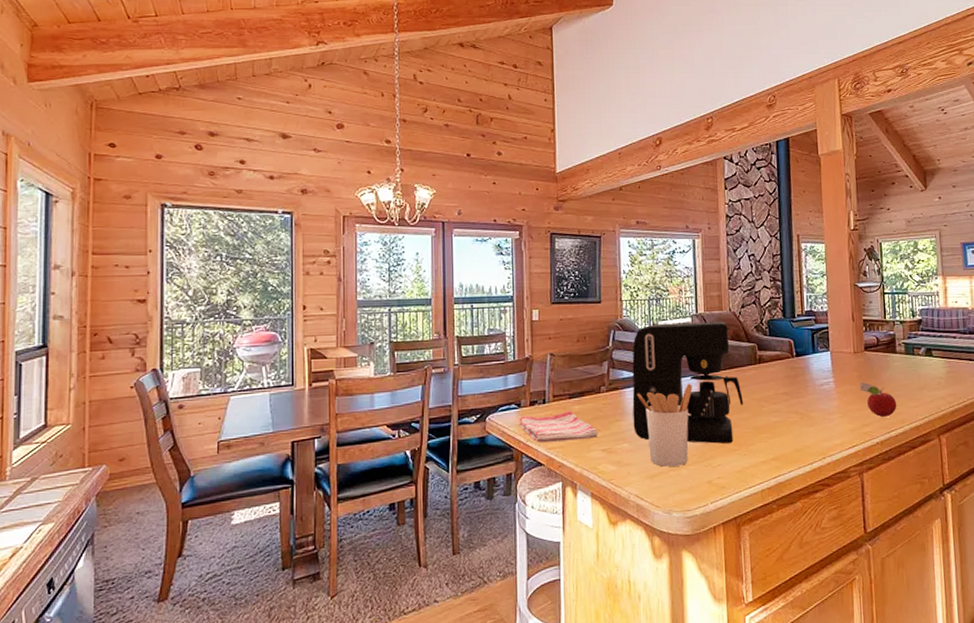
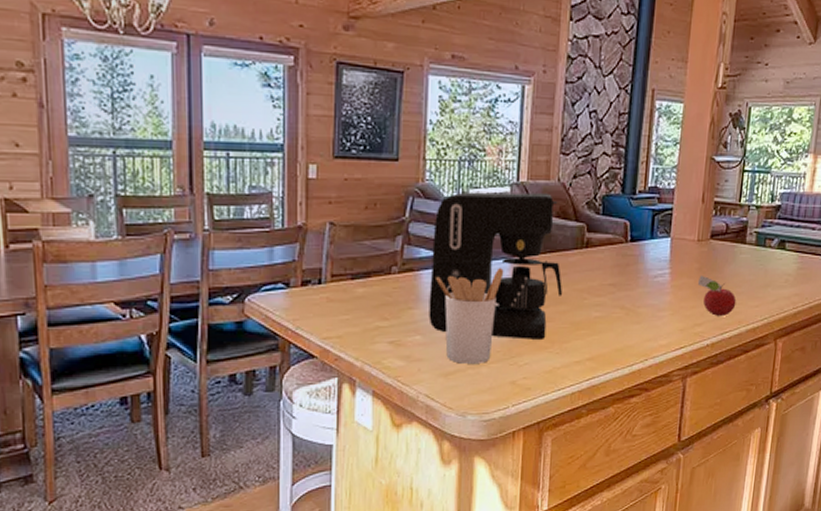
dish towel: present [519,411,598,443] -> none [287,294,385,332]

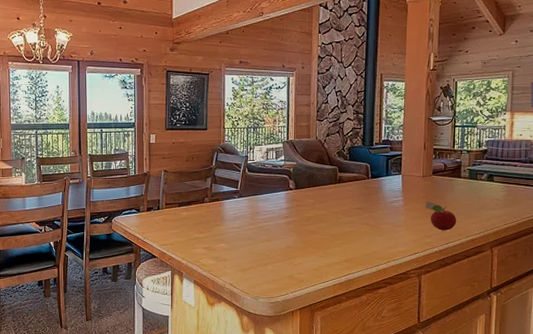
coffee maker: present [429,192,562,340] -> none [230,147,323,247]
utensil holder: present [436,267,504,364] -> none [234,197,281,263]

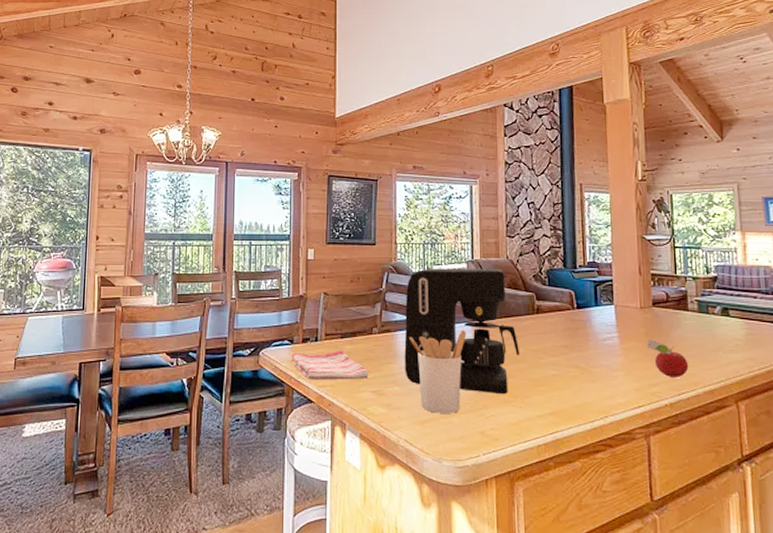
dish towel: none [138,216,201,241] -> present [291,350,369,381]
coffee maker: none [230,147,323,247] -> present [404,268,519,394]
utensil holder: none [234,197,281,263] -> present [409,329,466,413]

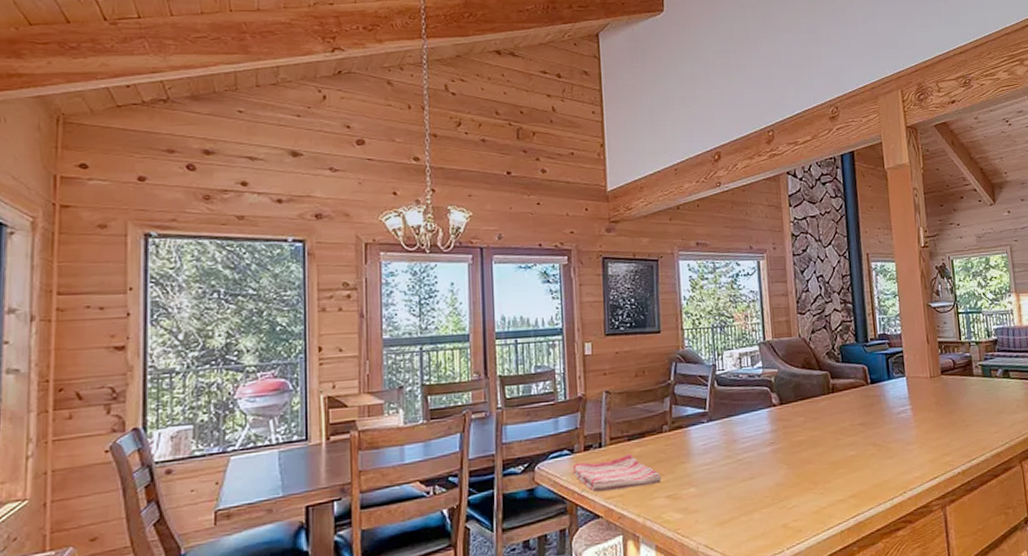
coffee maker: present [404,268,519,394] -> none [696,348,817,483]
utensil holder: present [409,329,466,413] -> none [703,417,763,512]
fruit: present [646,338,689,377] -> none [937,407,977,445]

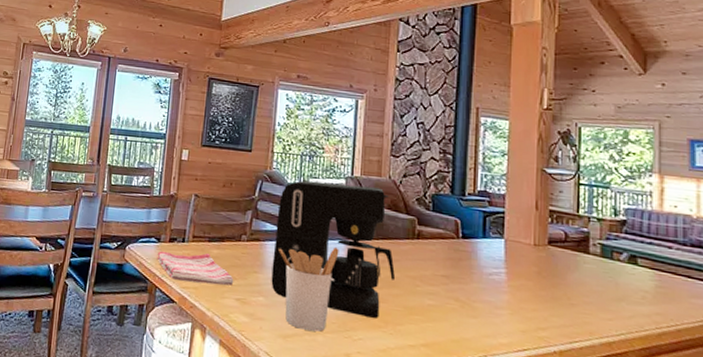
coffee maker: none [696,348,817,483] -> present [271,180,395,318]
utensil holder: none [703,417,763,512] -> present [279,246,339,332]

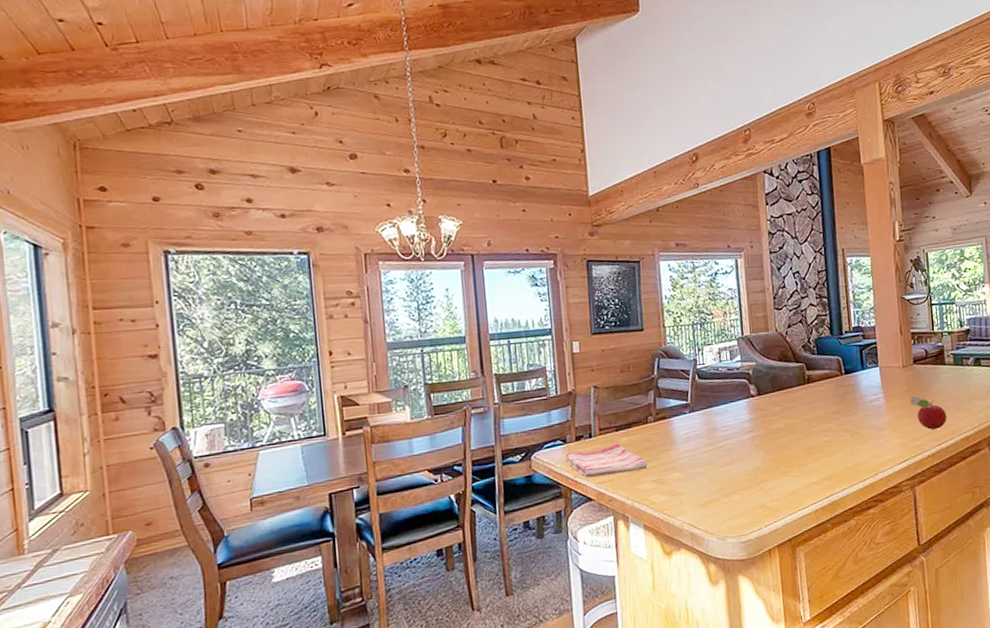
coffee maker: present [271,180,395,318] -> none [678,342,793,468]
utensil holder: present [279,246,339,332] -> none [685,407,742,494]
fruit: none [537,278,585,324] -> present [909,395,947,430]

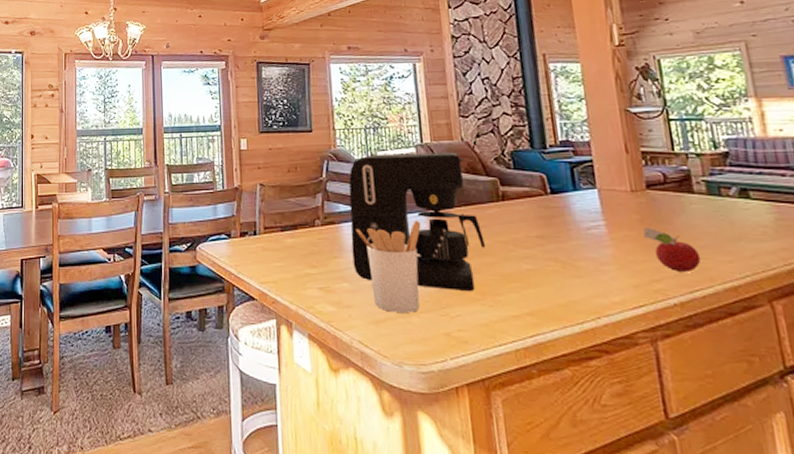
dish towel: present [565,443,648,478] -> none [230,244,314,277]
coffee maker: none [678,342,793,468] -> present [349,152,485,291]
utensil holder: none [685,407,742,494] -> present [356,220,421,313]

